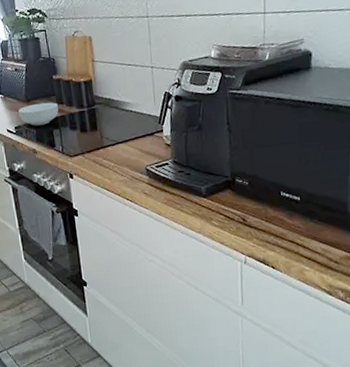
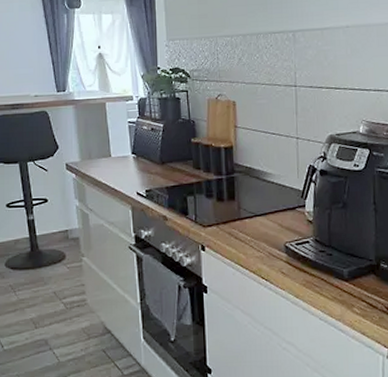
cereal bowl: present [18,102,59,126] -> none [151,166,194,191]

